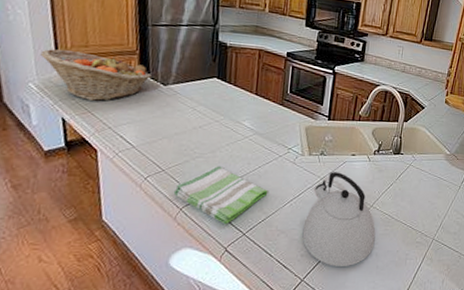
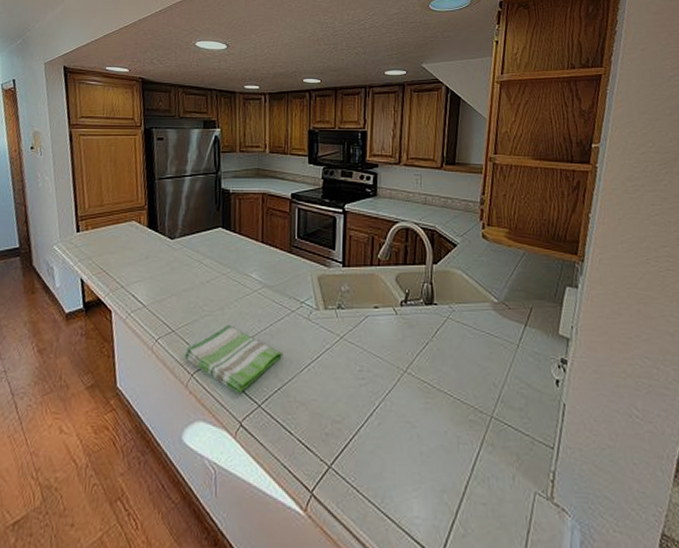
fruit basket: present [40,49,152,101] -> none [63,210,159,259]
kettle: present [302,172,376,266] -> none [325,329,415,451]

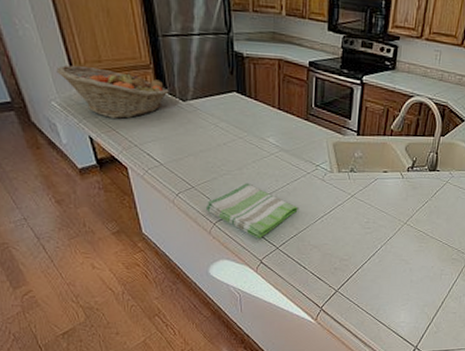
fruit basket: none [63,210,159,259] -> present [56,65,169,119]

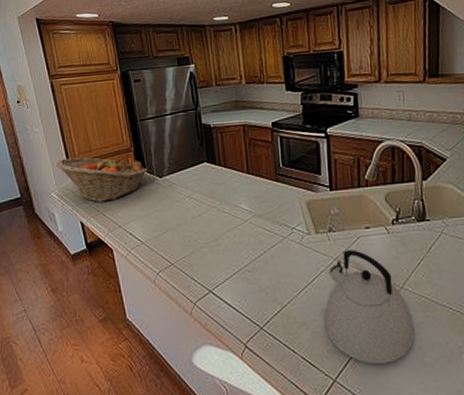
dish towel: present [205,183,298,238] -> none [185,255,279,318]
kettle: none [335,189,409,280] -> present [324,250,415,364]

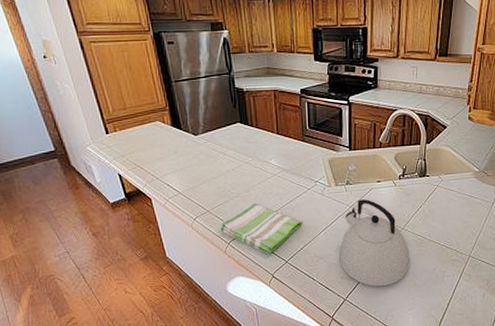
fruit basket: present [56,157,147,202] -> none [90,114,183,156]
dish towel: none [185,255,279,318] -> present [220,203,302,254]

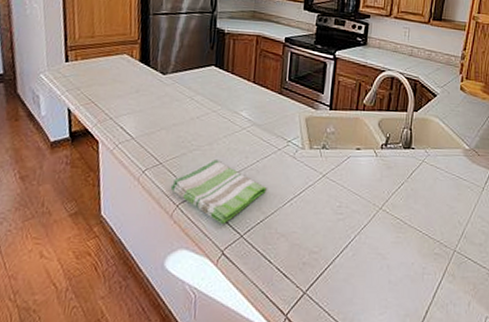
kettle: present [339,199,410,286] -> none [304,168,386,279]

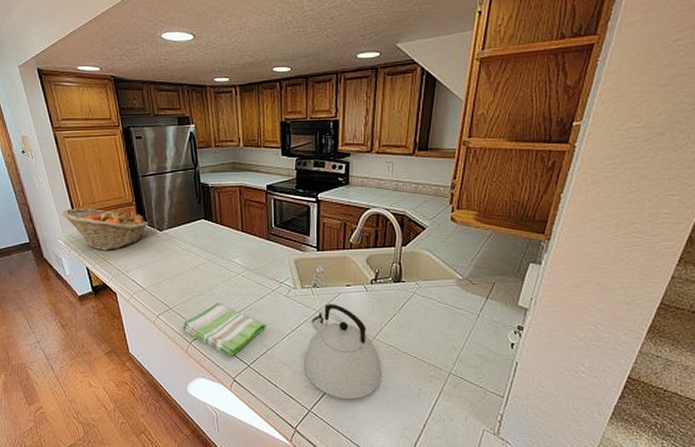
fruit basket: none [51,40,152,91] -> present [62,208,148,250]
kettle: none [304,168,386,279] -> present [304,304,382,399]

